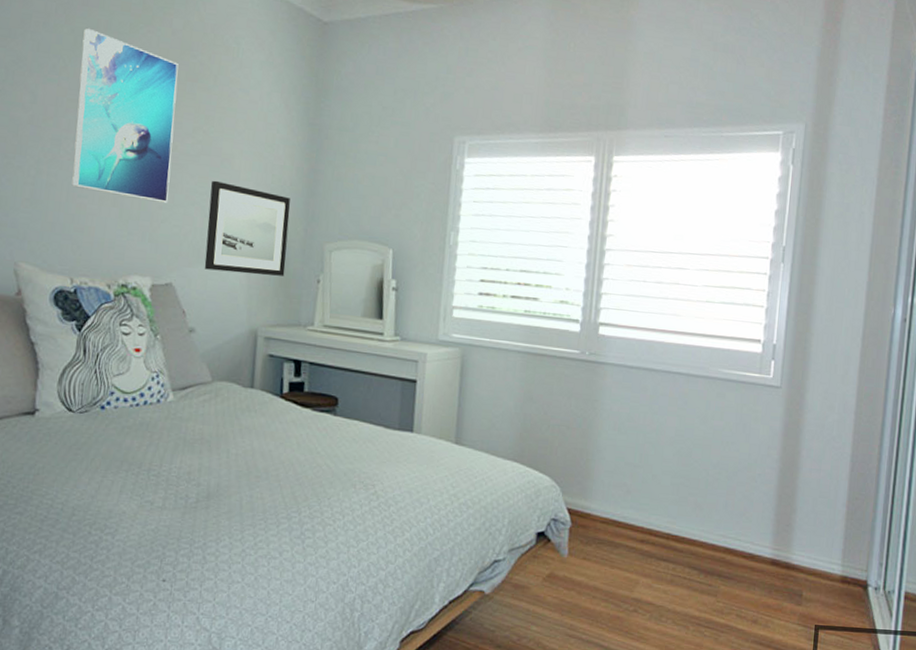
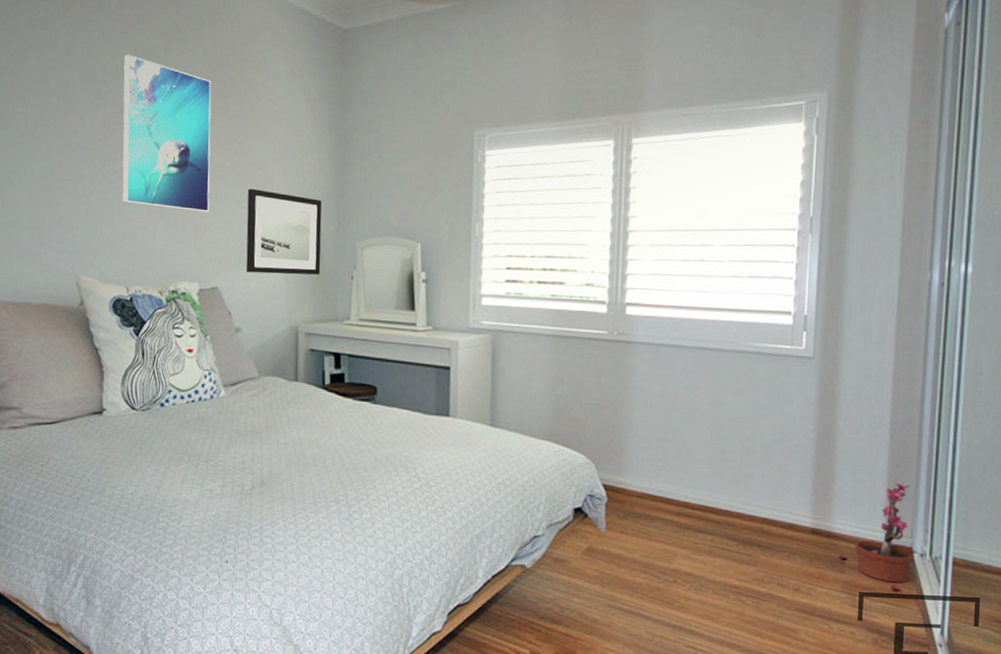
potted plant: none [796,515,868,623] -> present [838,483,914,590]

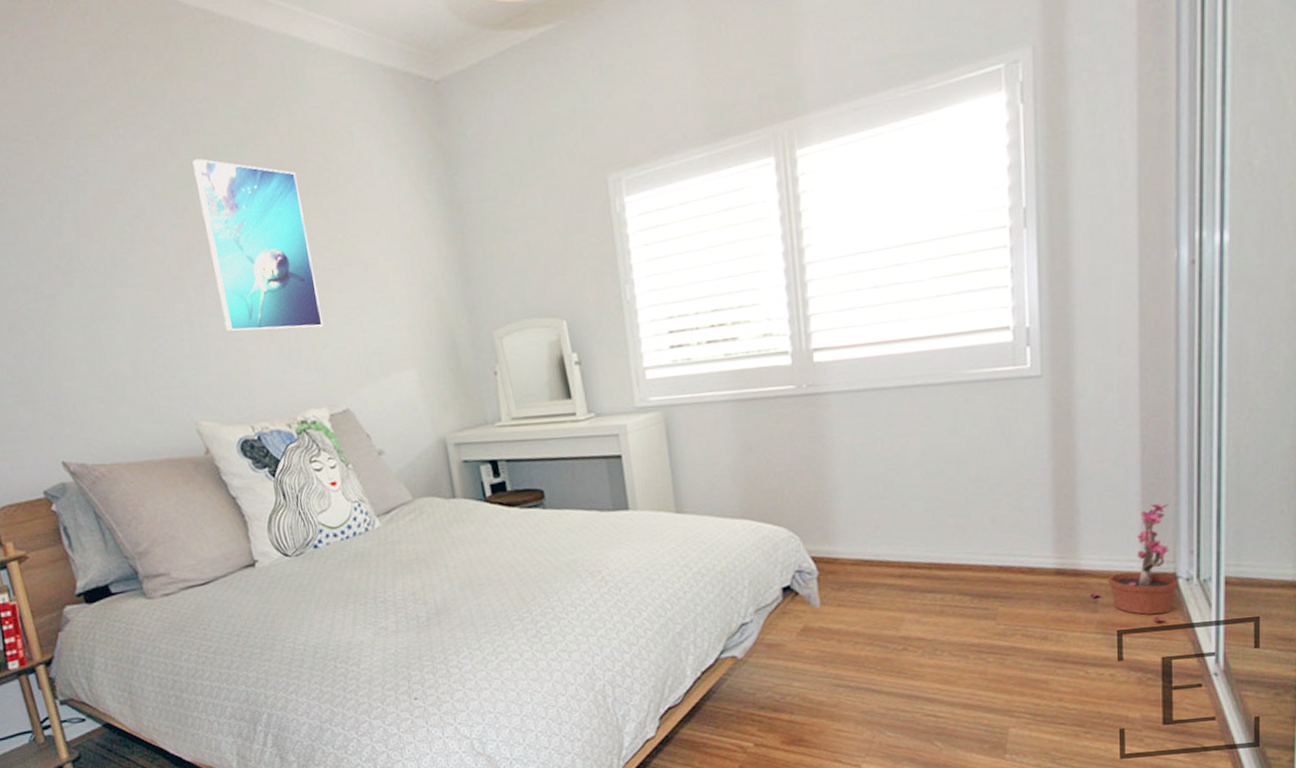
wall art: present [246,188,322,275] -> none [360,289,459,387]

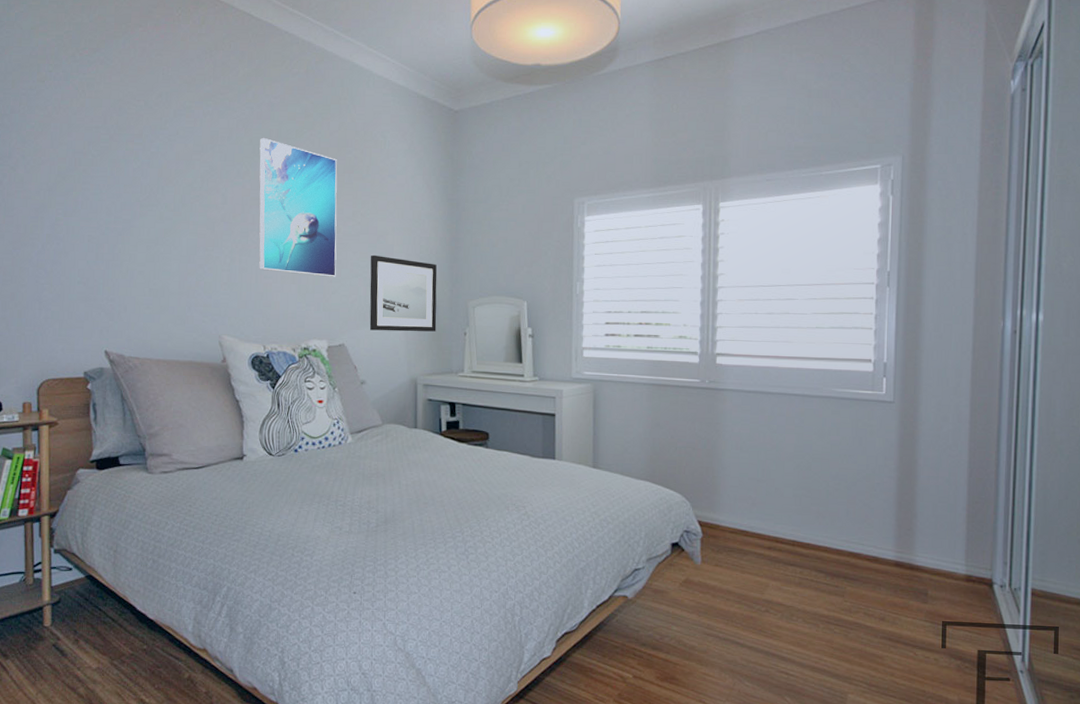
wall art: none [360,289,459,387] -> present [369,254,437,332]
potted plant: present [1089,503,1178,622] -> none [921,518,994,619]

